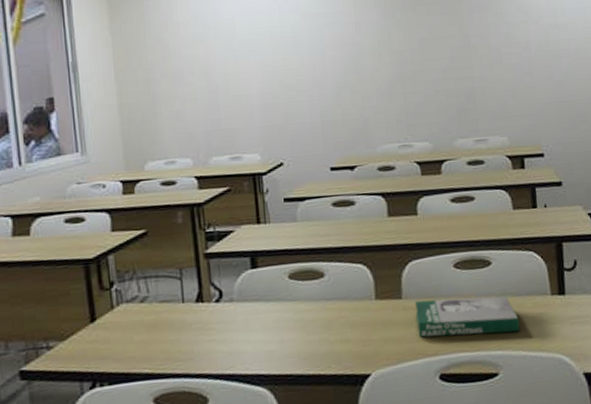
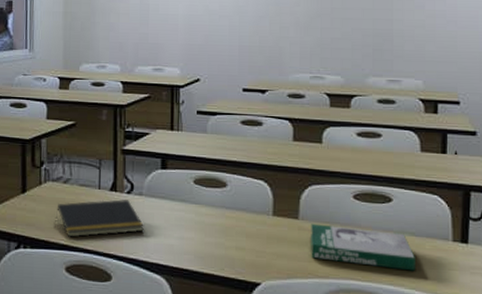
notepad: none [134,309,239,364] -> present [55,199,144,238]

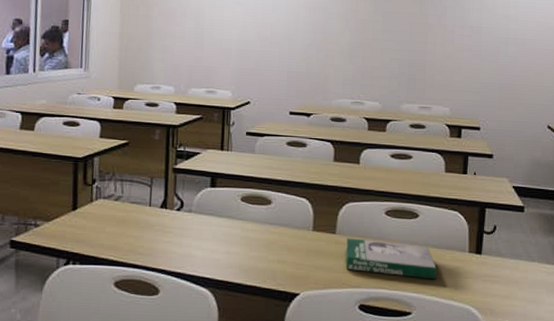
notepad: present [55,199,144,238] -> none [105,216,192,253]

